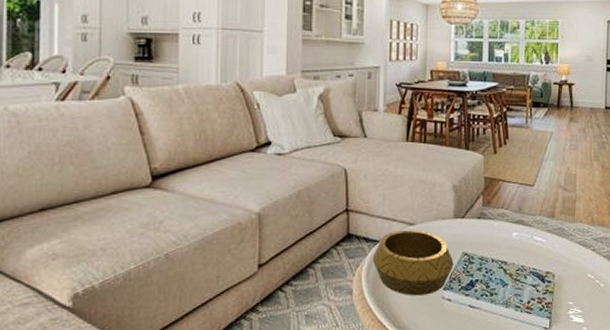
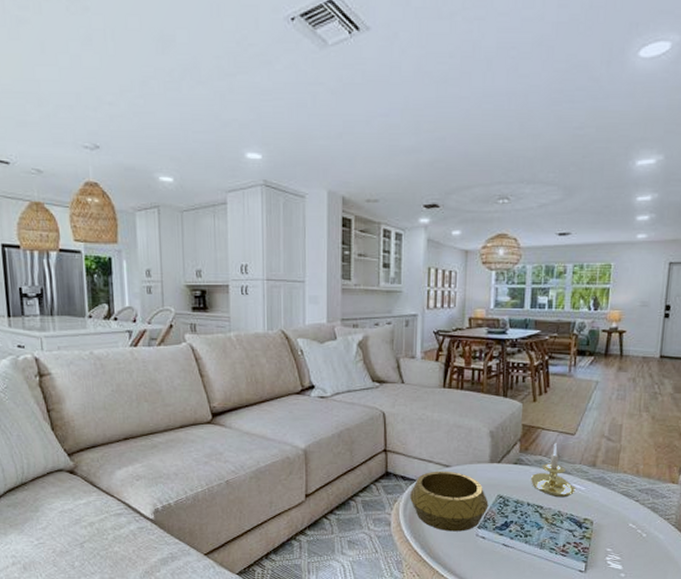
candle holder: none [494,195,537,252] -> present [531,443,576,498]

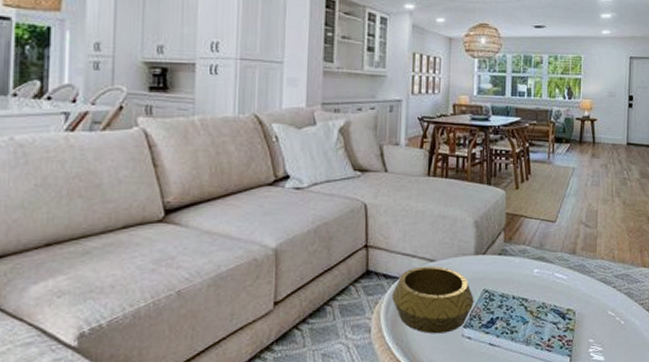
candle holder: present [531,443,576,498] -> none [515,231,558,288]

